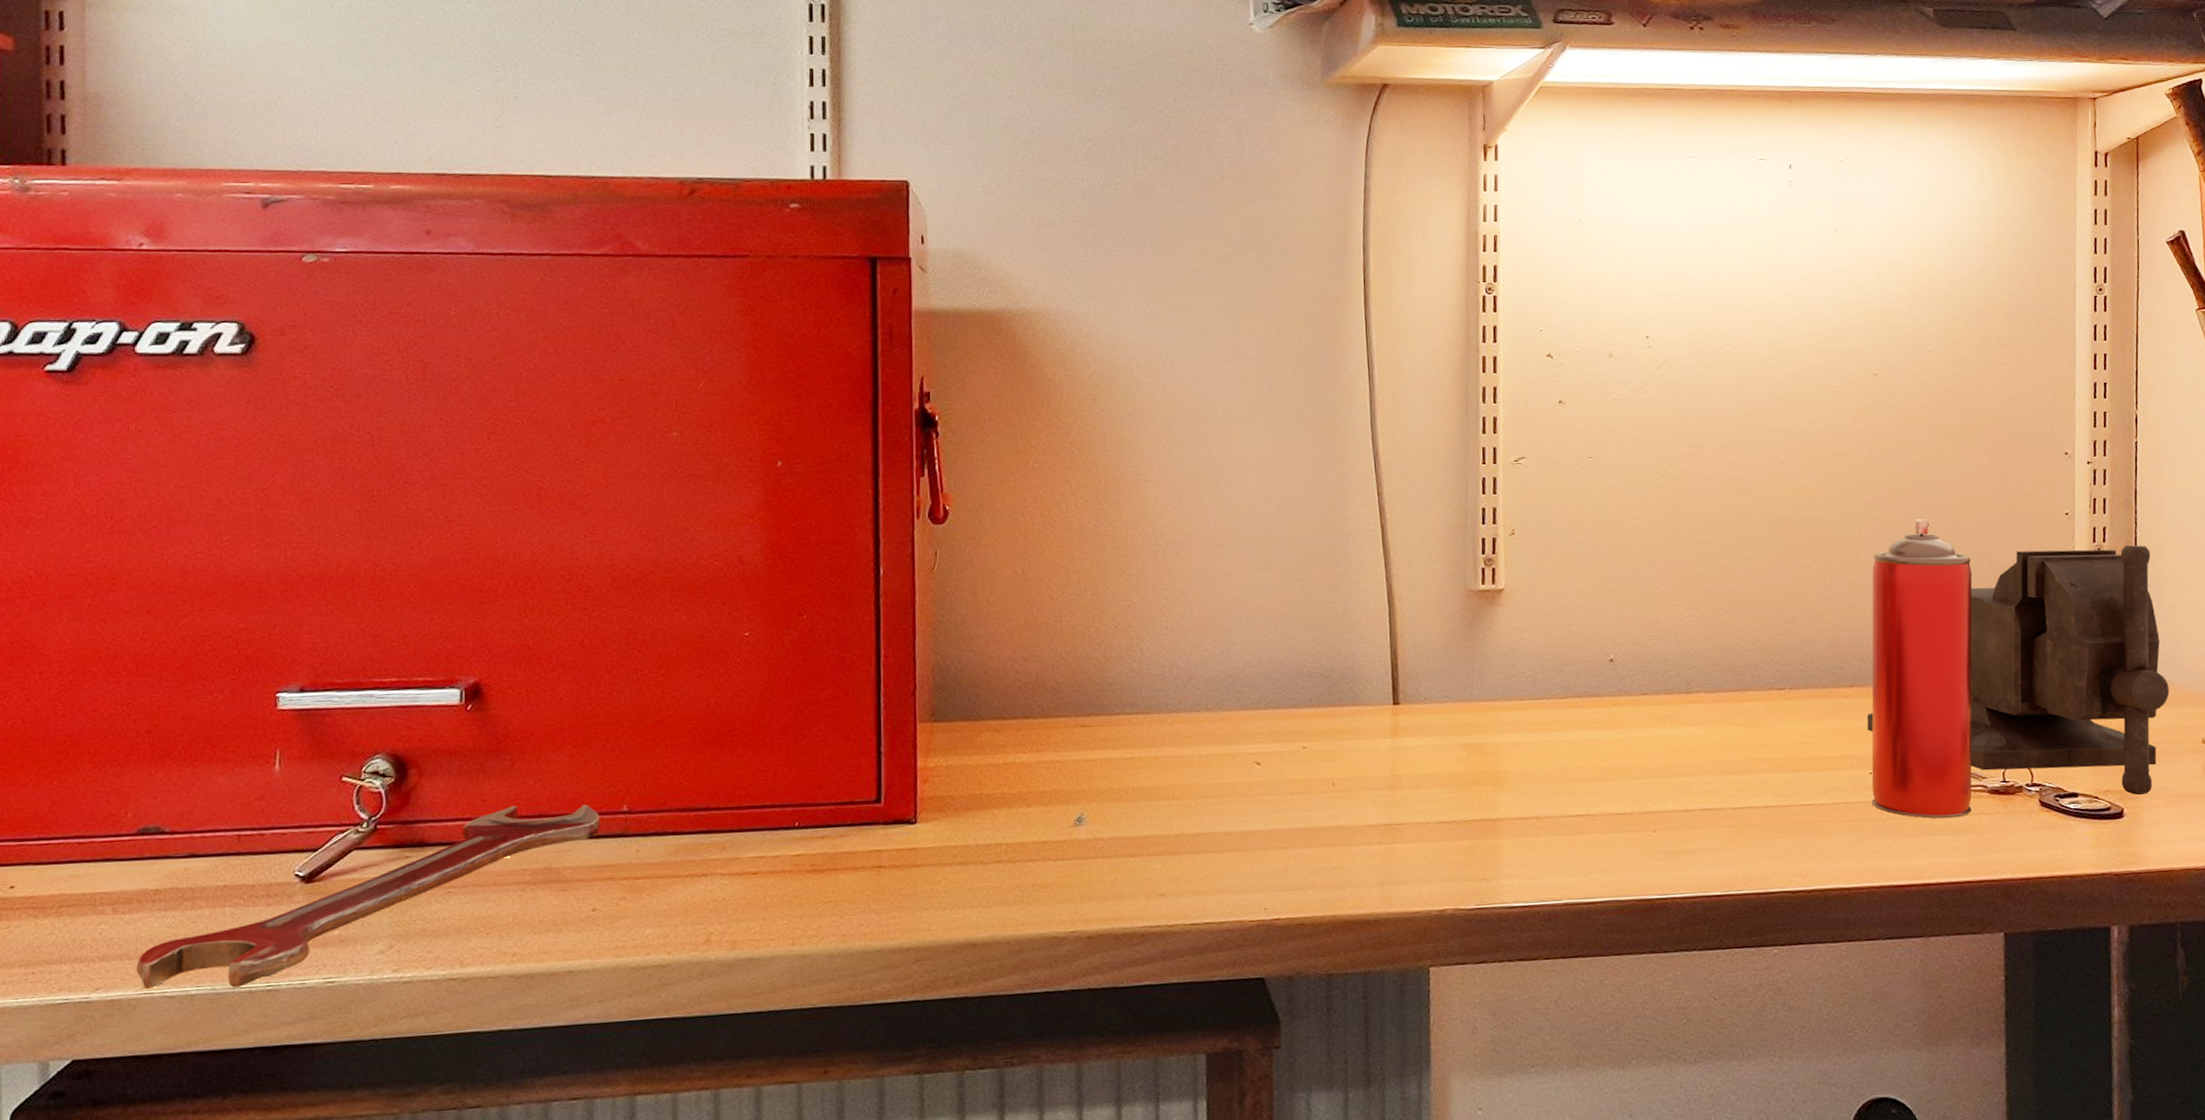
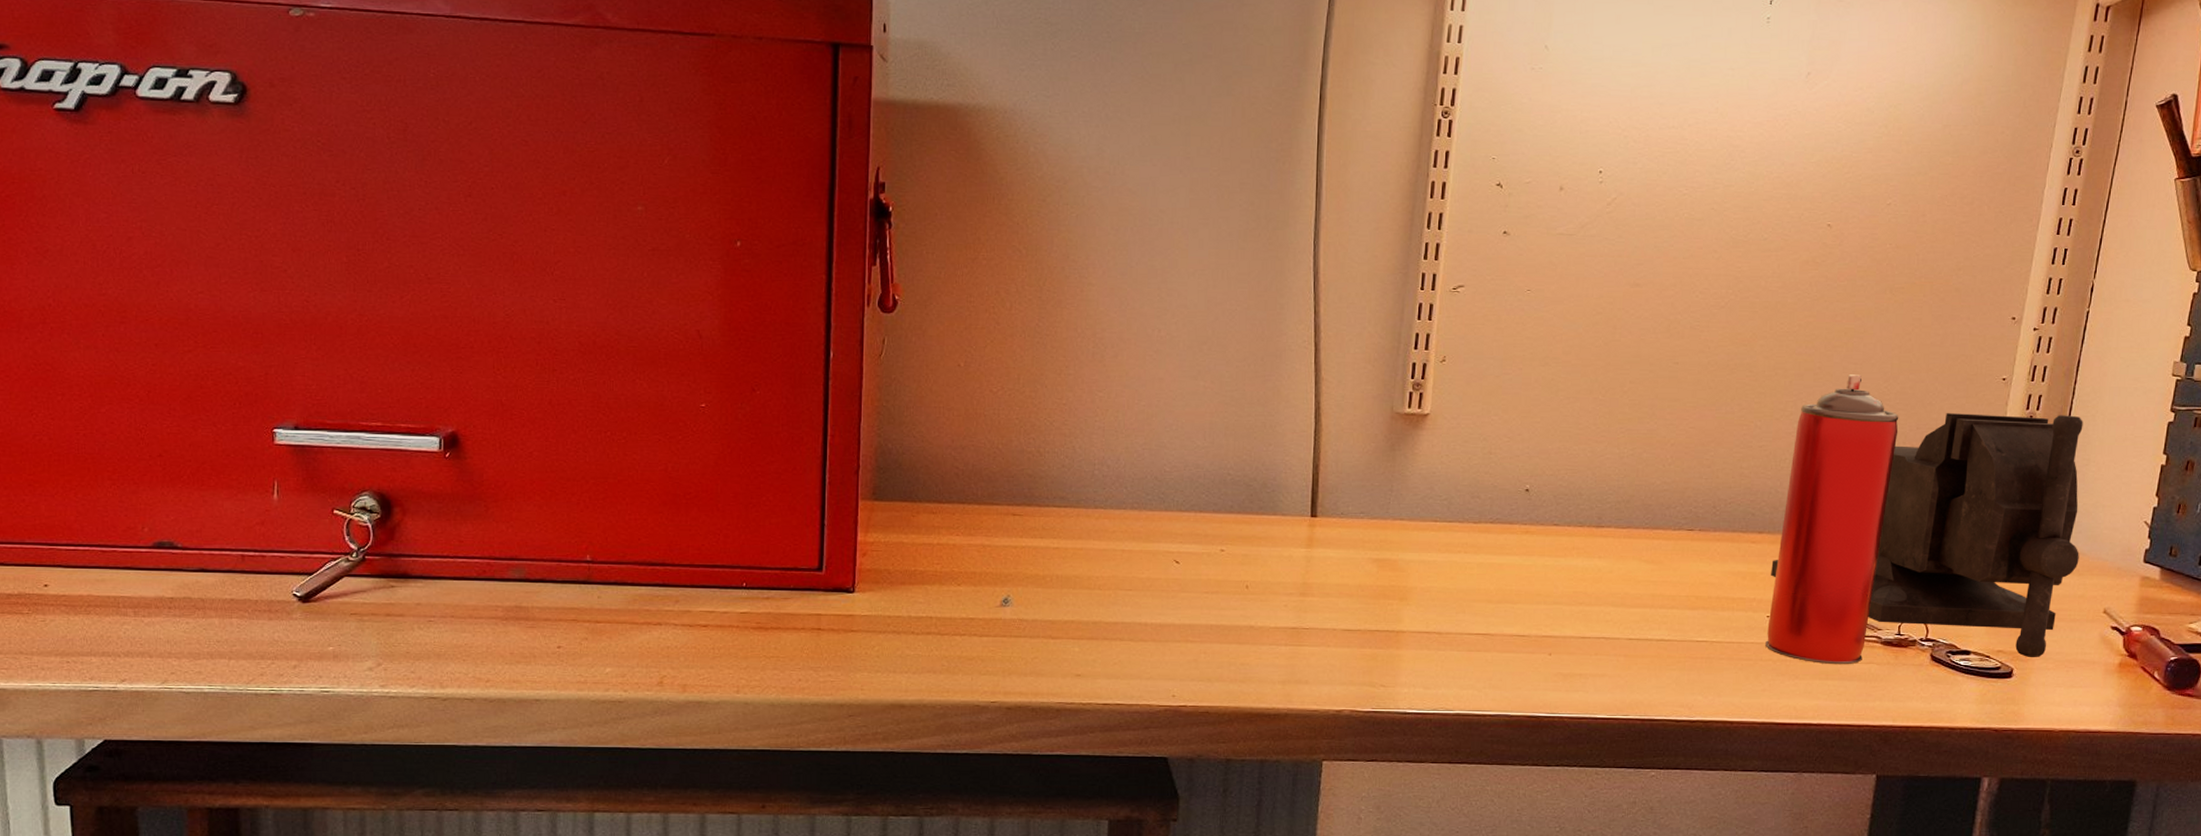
wrench: present [136,804,601,990] -> none [156,548,567,689]

